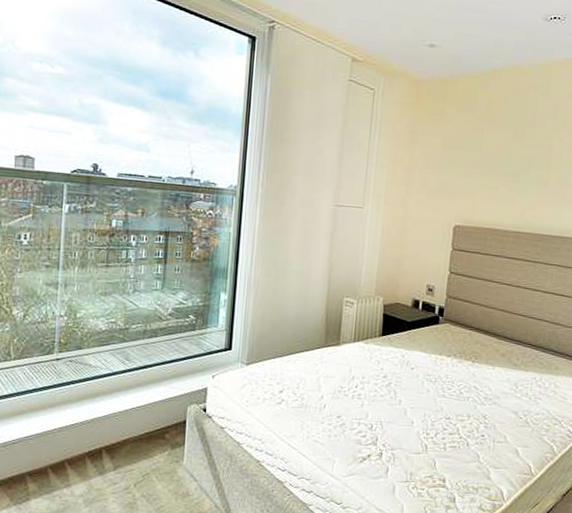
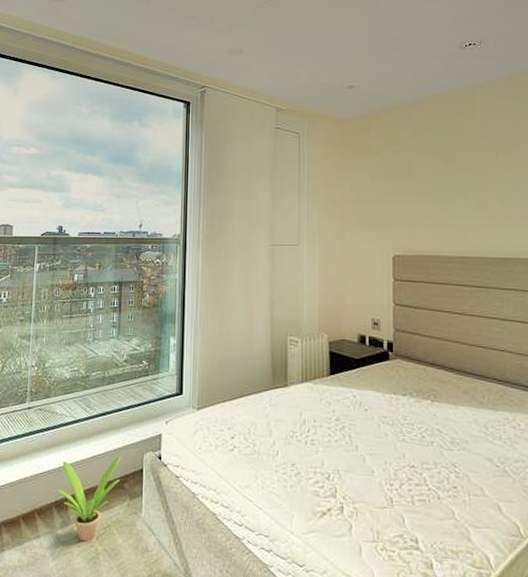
potted plant: none [89,408,162,489] -> present [56,456,121,542]

